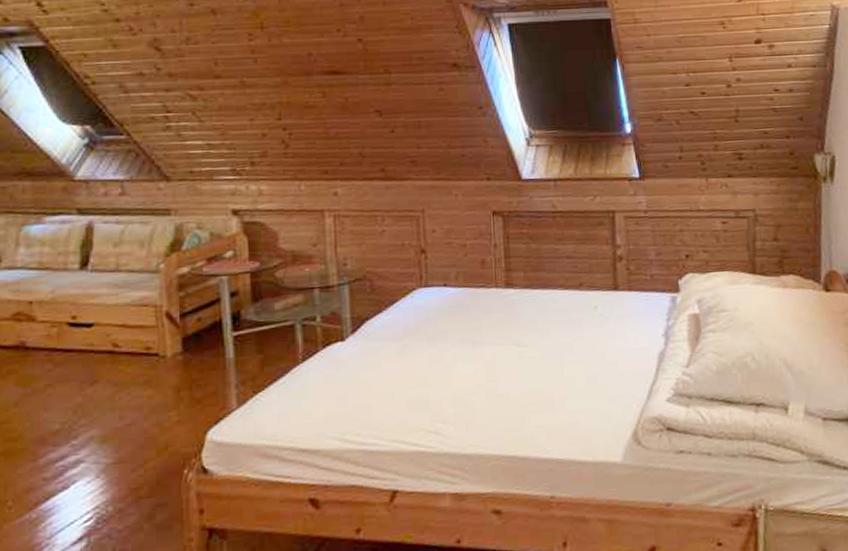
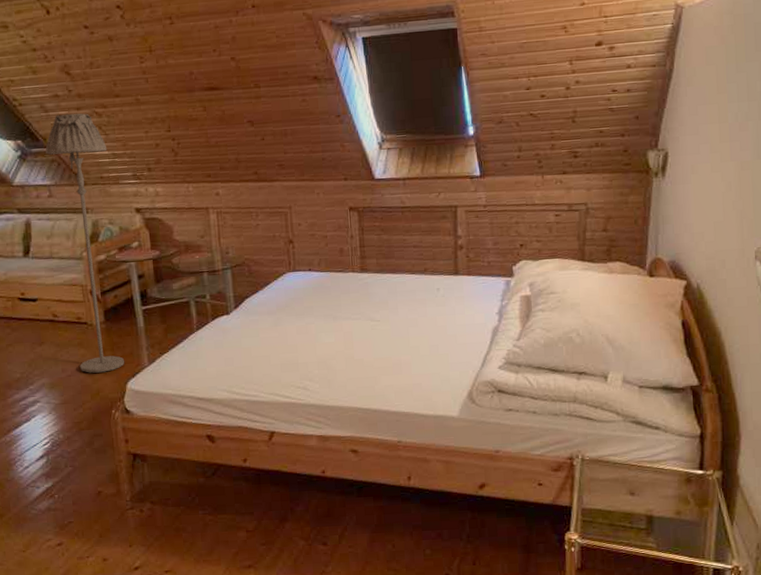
floor lamp: none [120,95,205,421] -> present [45,113,124,373]

